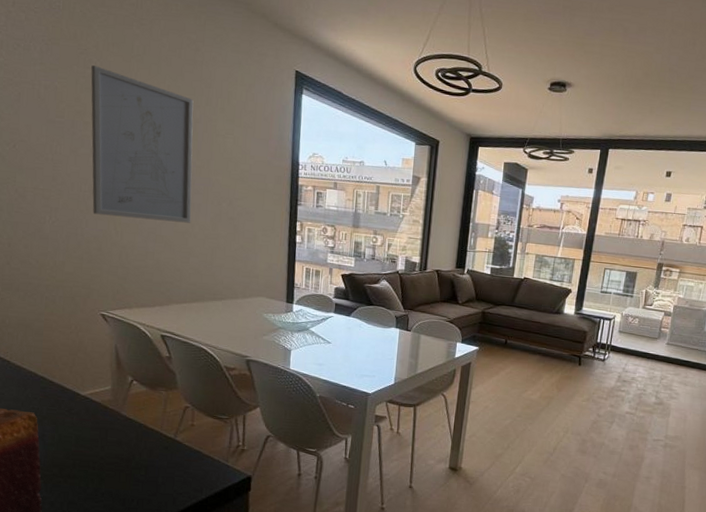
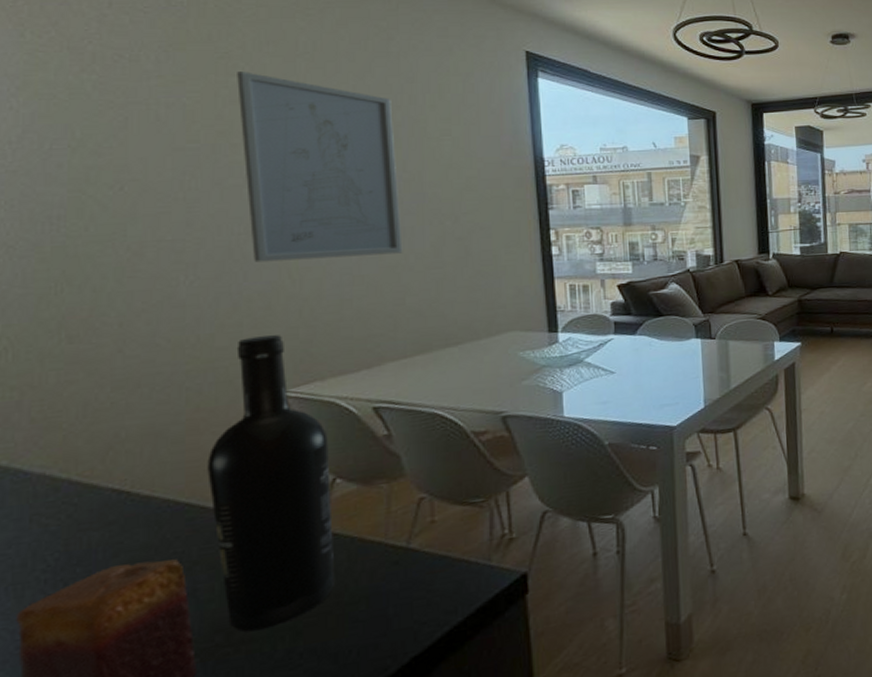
wine bottle: none [55,268,131,472] -> present [207,335,334,633]

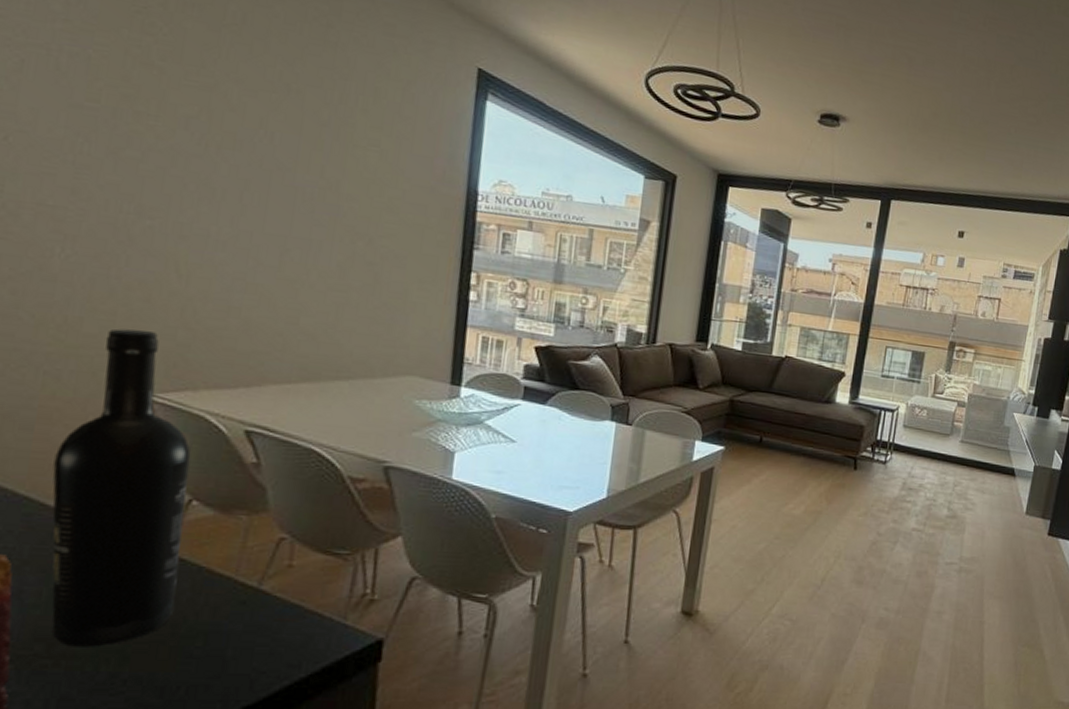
wall art: present [237,71,403,263] -> none [139,31,320,268]

